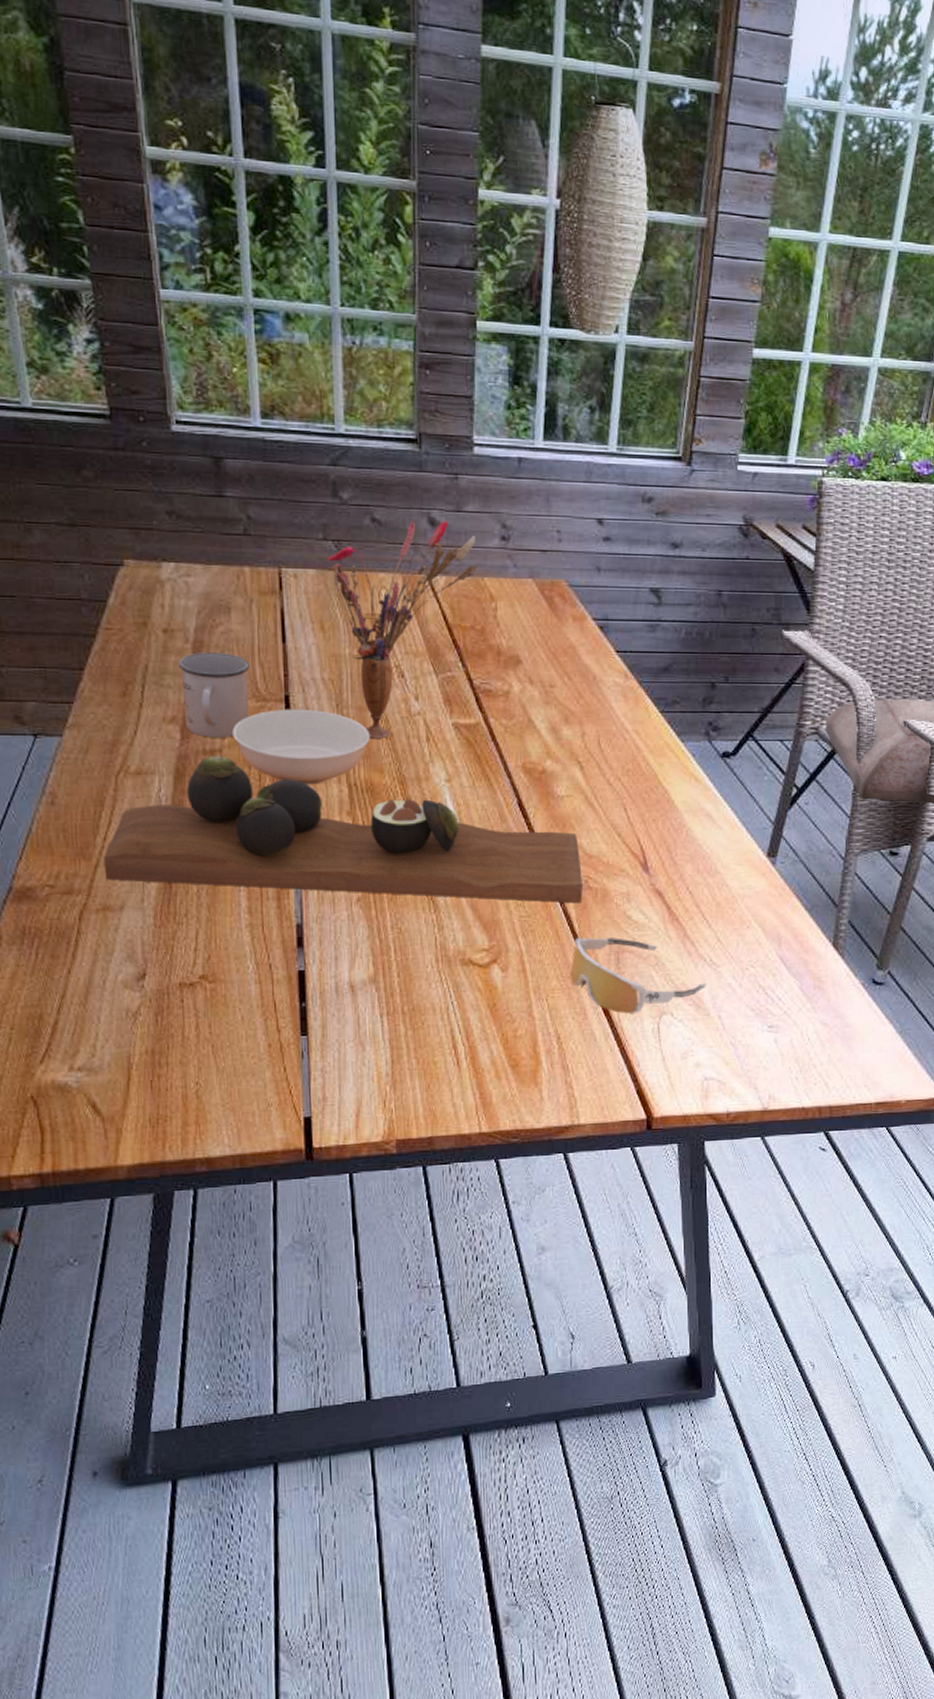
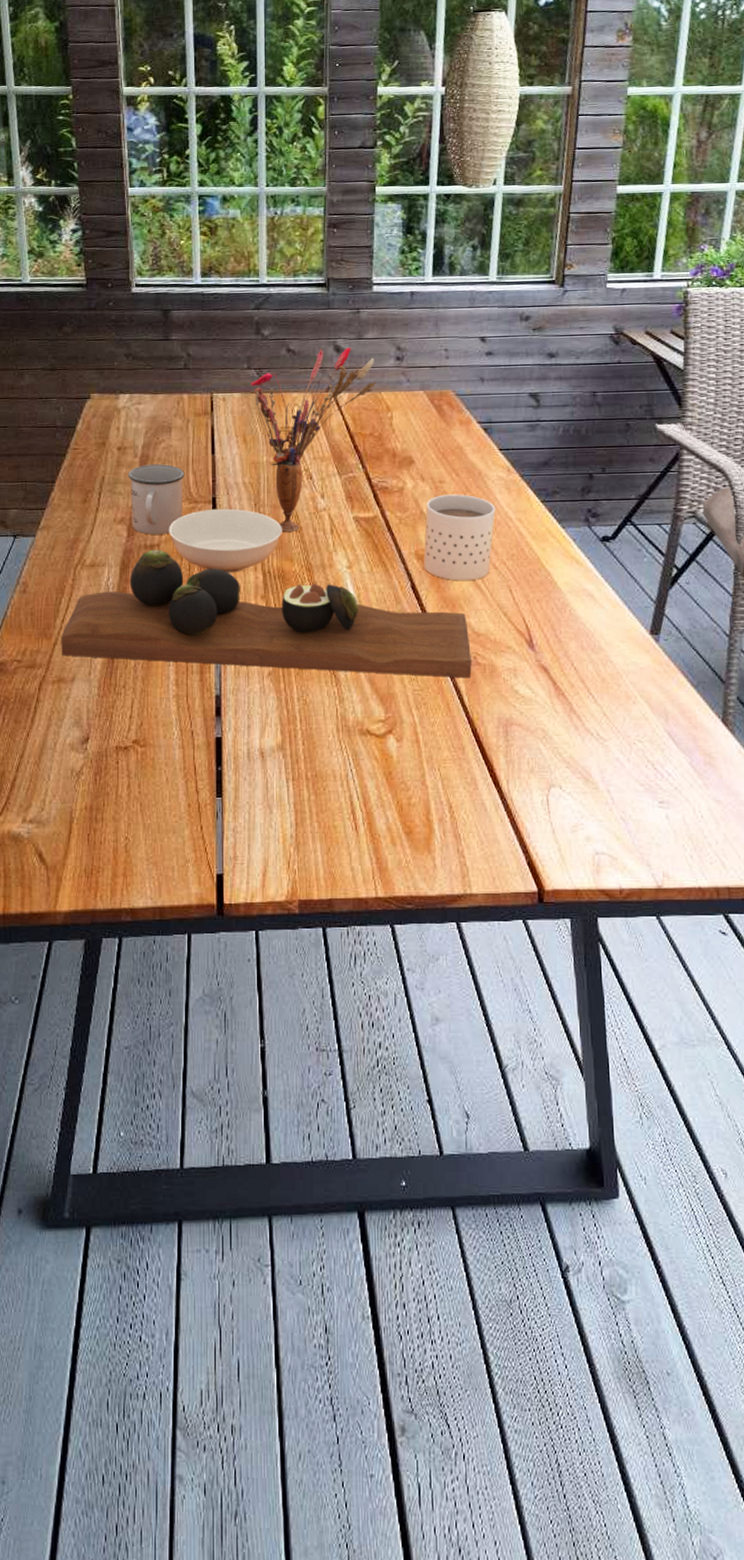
mug: none [531,700,611,798] -> present [423,494,496,581]
sunglasses: present [570,937,707,1016] -> none [461,710,595,787]

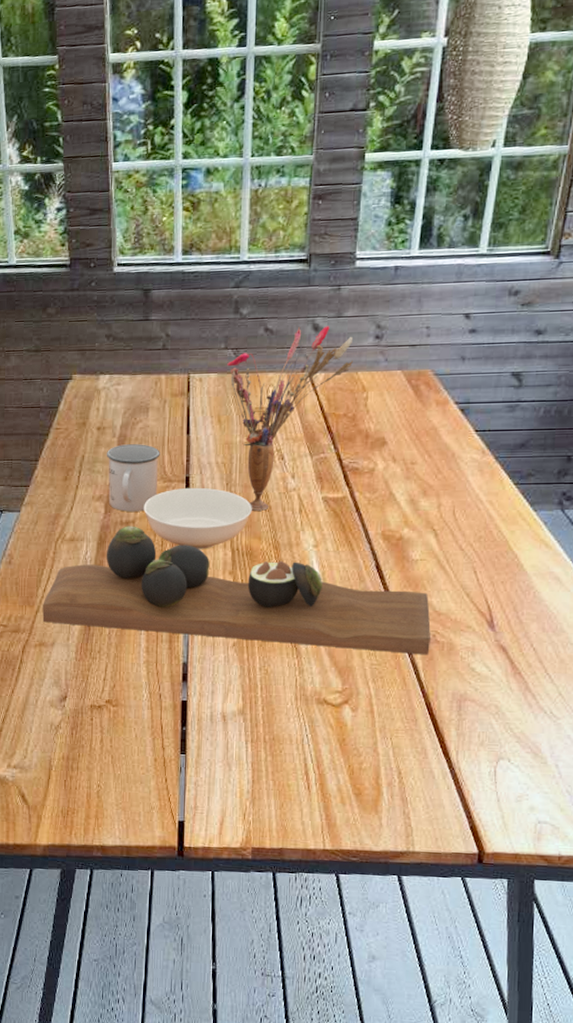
mug: present [423,494,496,581] -> none [390,475,466,562]

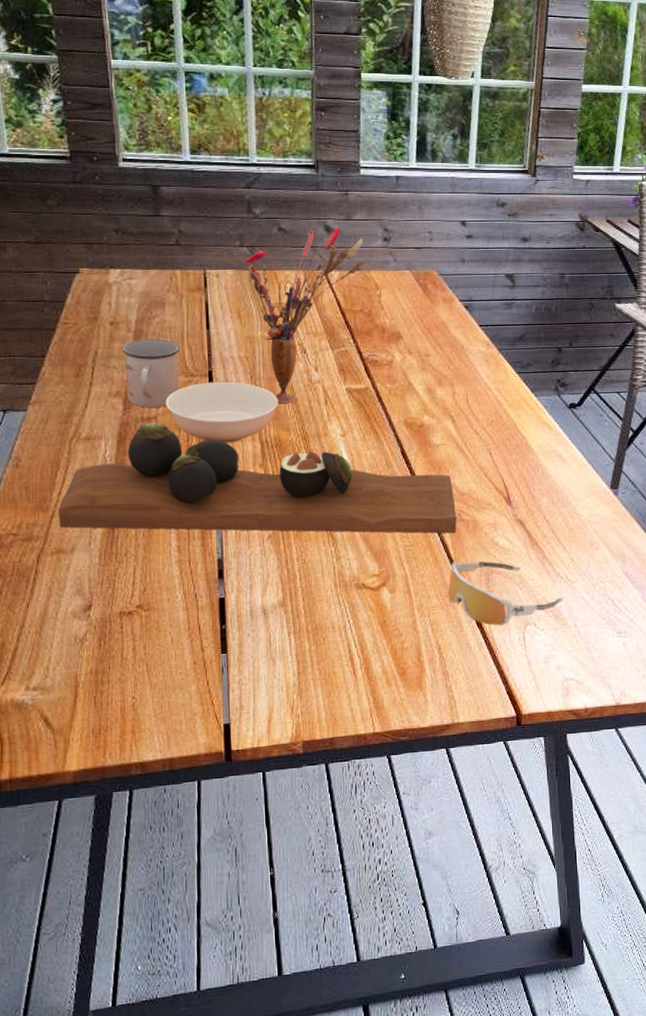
sunglasses: none [414,685,546,758] -> present [448,561,564,627]

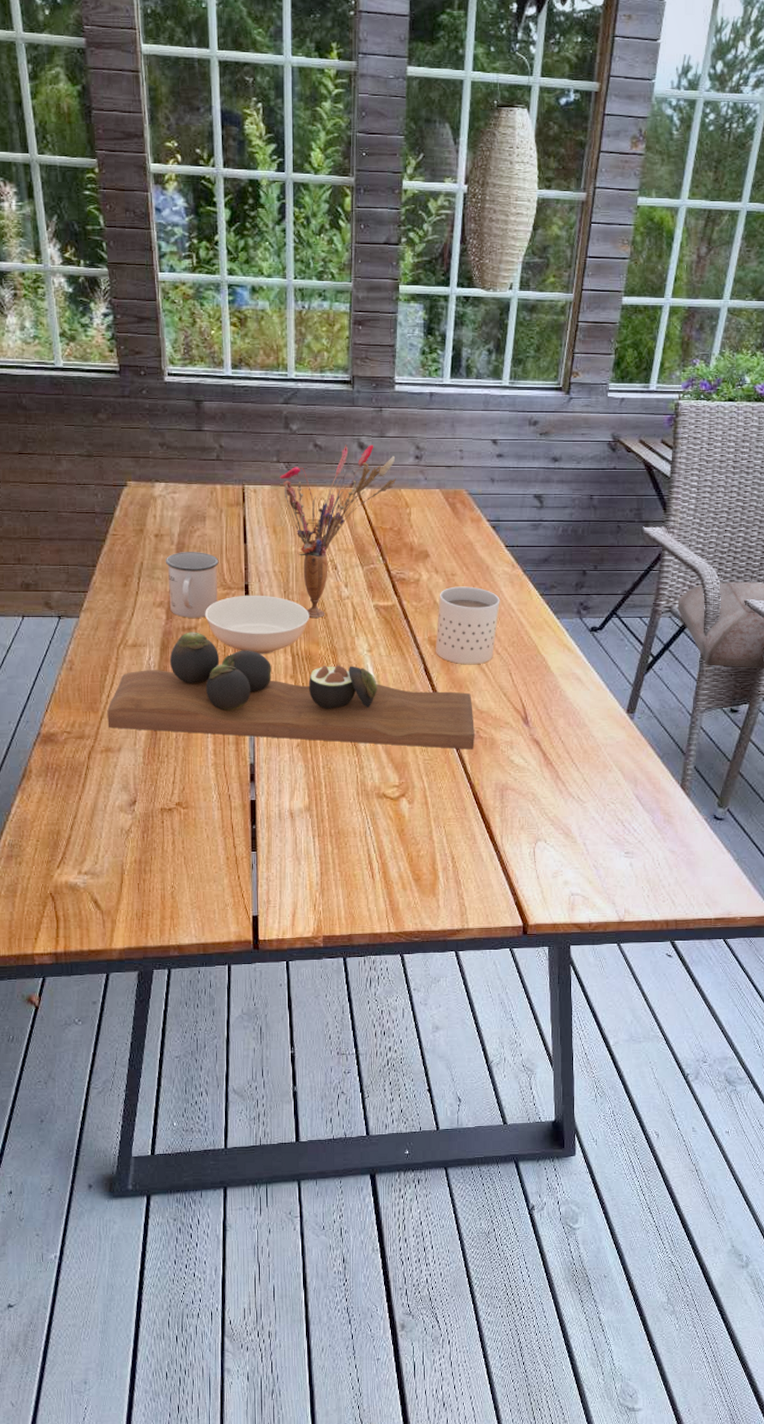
mug: none [412,366,477,446] -> present [436,586,500,665]
sunglasses: present [448,561,564,627] -> none [464,777,575,841]

